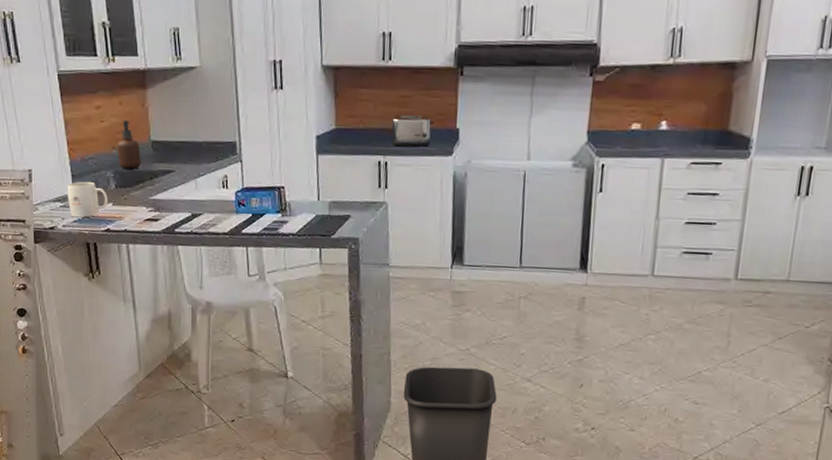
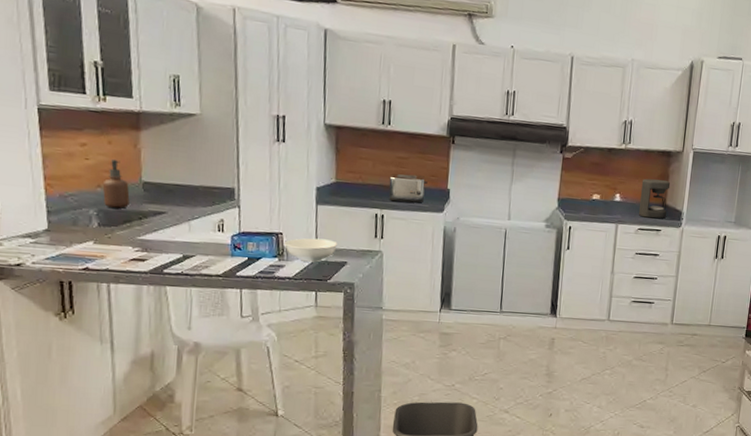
mug: present [67,181,108,218] -> none [39,218,88,256]
bowl: none [287,191,340,217] -> present [284,238,337,263]
coffee maker: none [691,98,735,149] -> present [638,178,671,219]

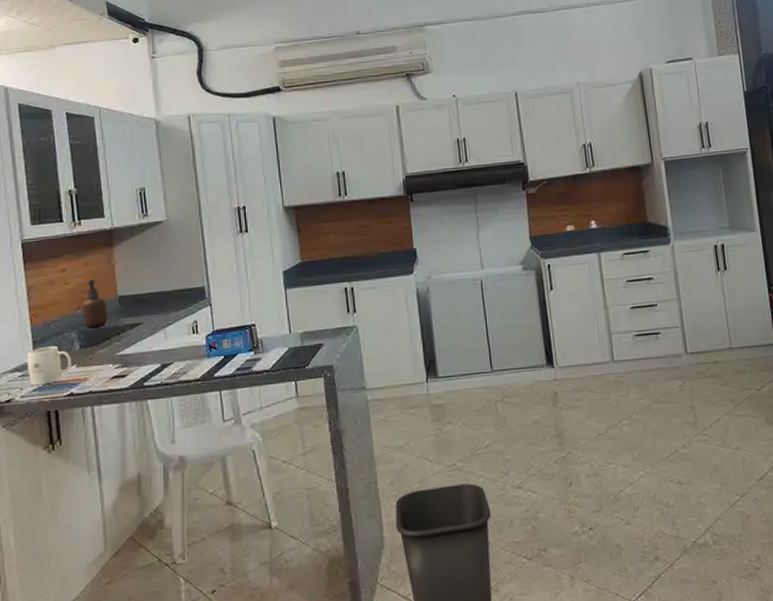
mug: none [39,218,88,256] -> present [27,345,71,386]
bowl: present [284,238,337,263] -> none [258,323,311,351]
toaster: present [388,173,428,203] -> none [353,240,393,272]
coffee maker: present [638,178,671,219] -> none [615,196,651,241]

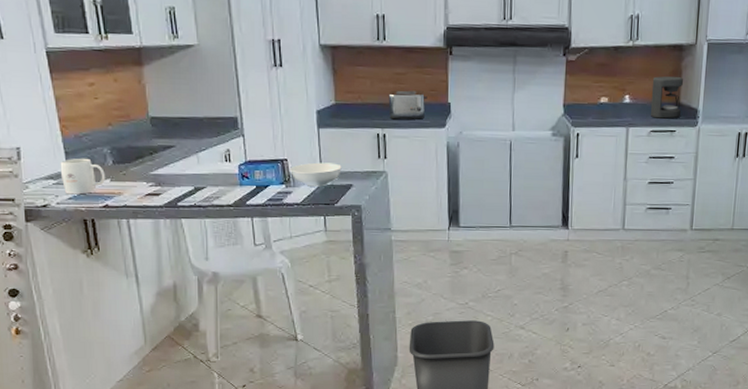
soap dispenser: present [82,278,107,329] -> none [113,96,140,146]
bowl: none [258,323,311,351] -> present [290,162,342,187]
toaster: none [353,240,393,272] -> present [388,90,428,120]
coffee maker: none [615,196,651,241] -> present [650,76,684,119]

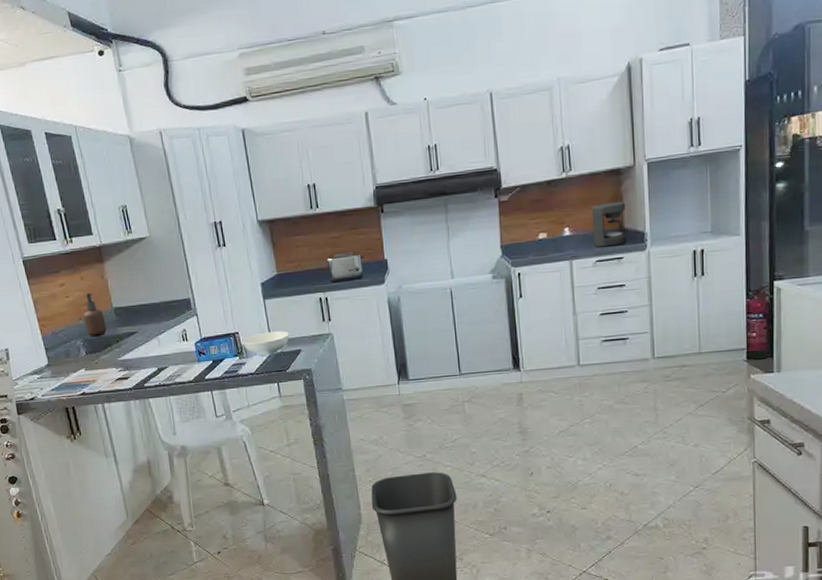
mug: present [60,158,105,195] -> none [42,351,81,386]
soap dispenser: none [113,96,140,146] -> present [82,292,107,337]

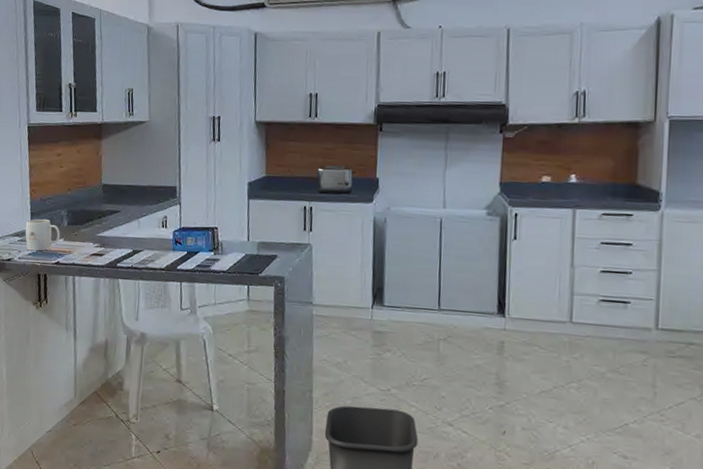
mug: none [42,351,81,386] -> present [25,218,60,252]
soap dispenser: present [82,292,107,337] -> none [72,165,92,209]
bowl: present [242,331,290,356] -> none [219,232,268,256]
coffee maker: present [591,201,626,248] -> none [601,155,642,202]

